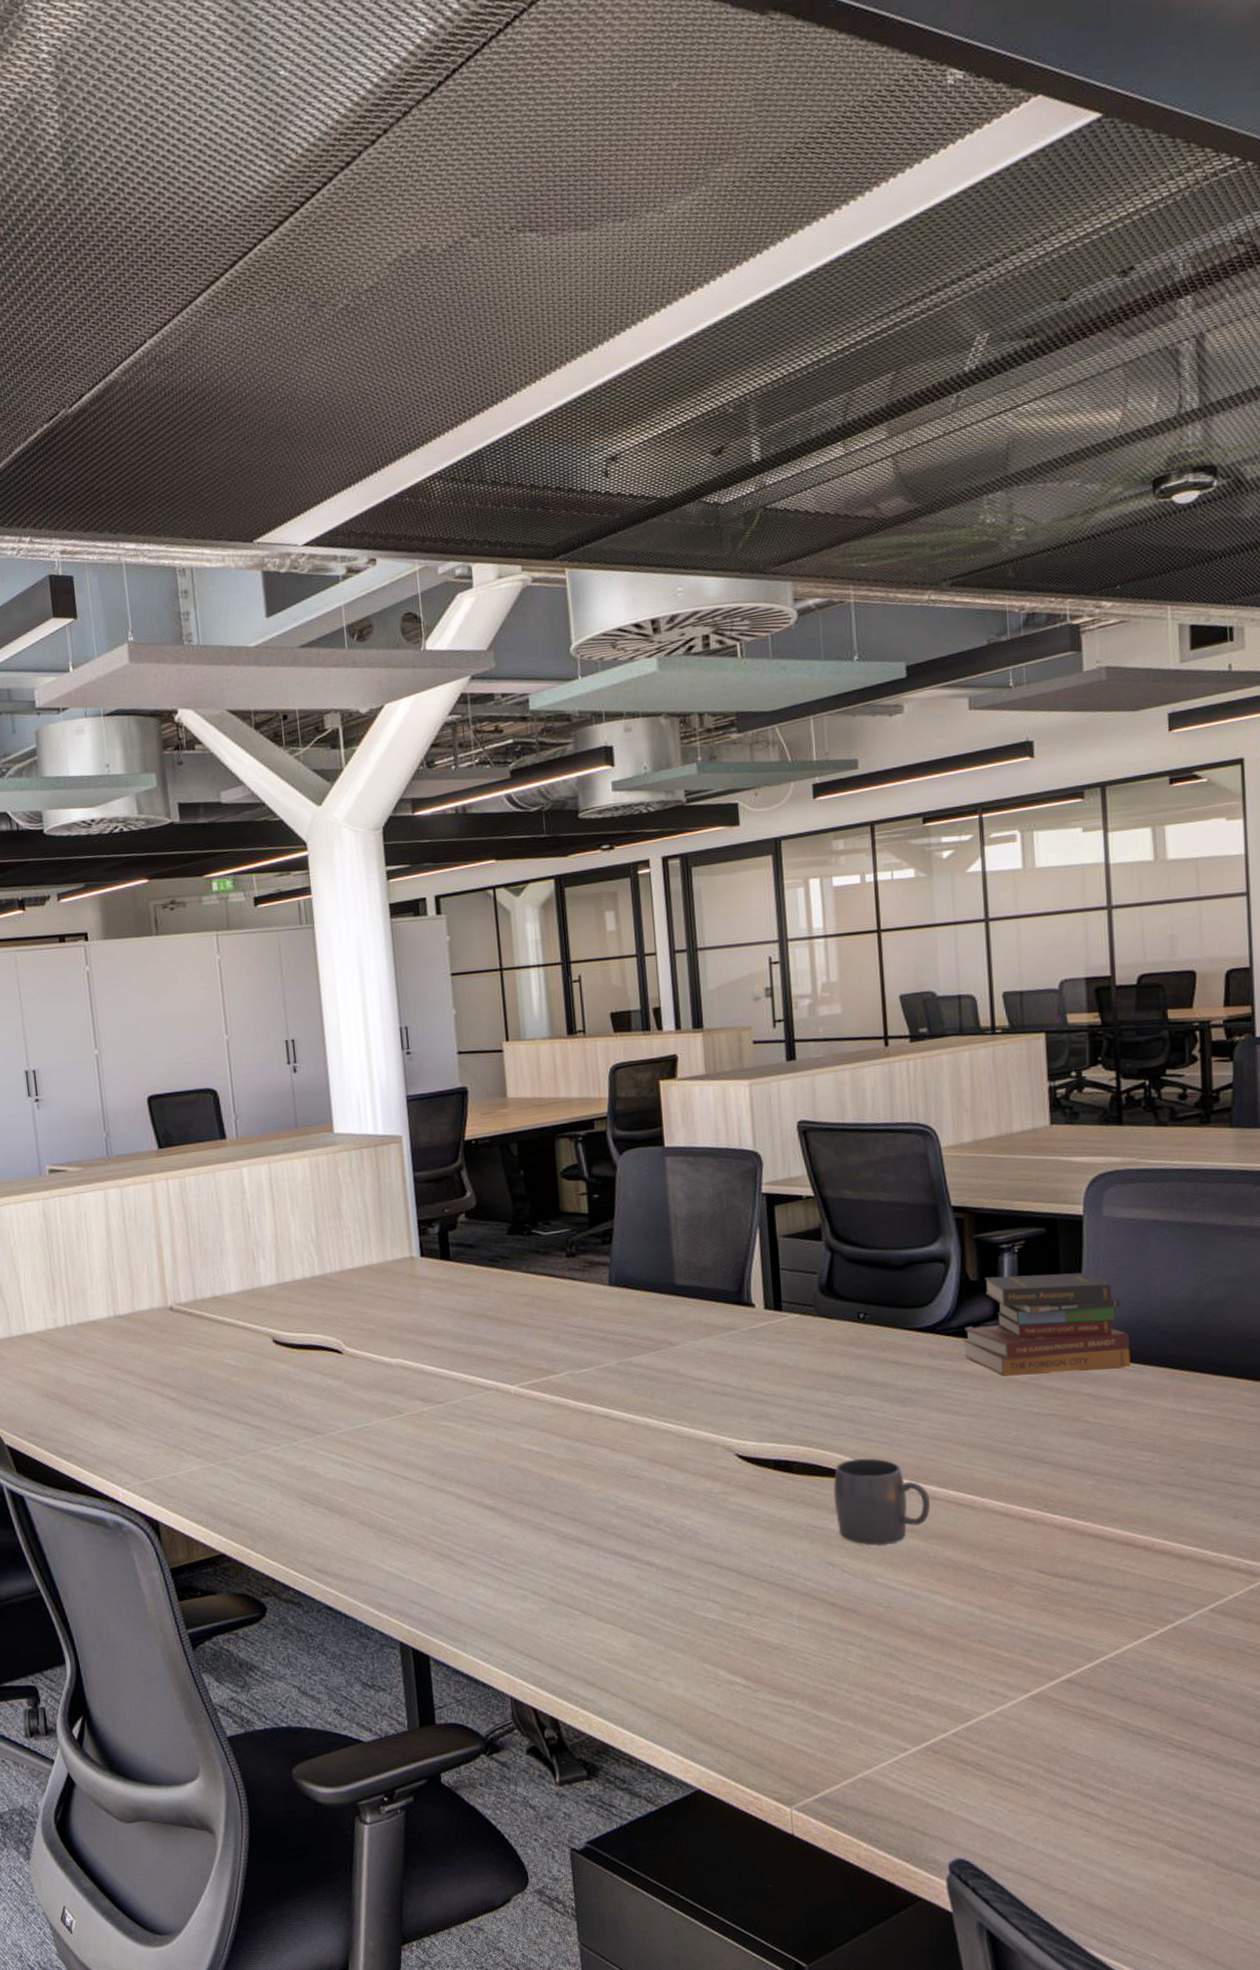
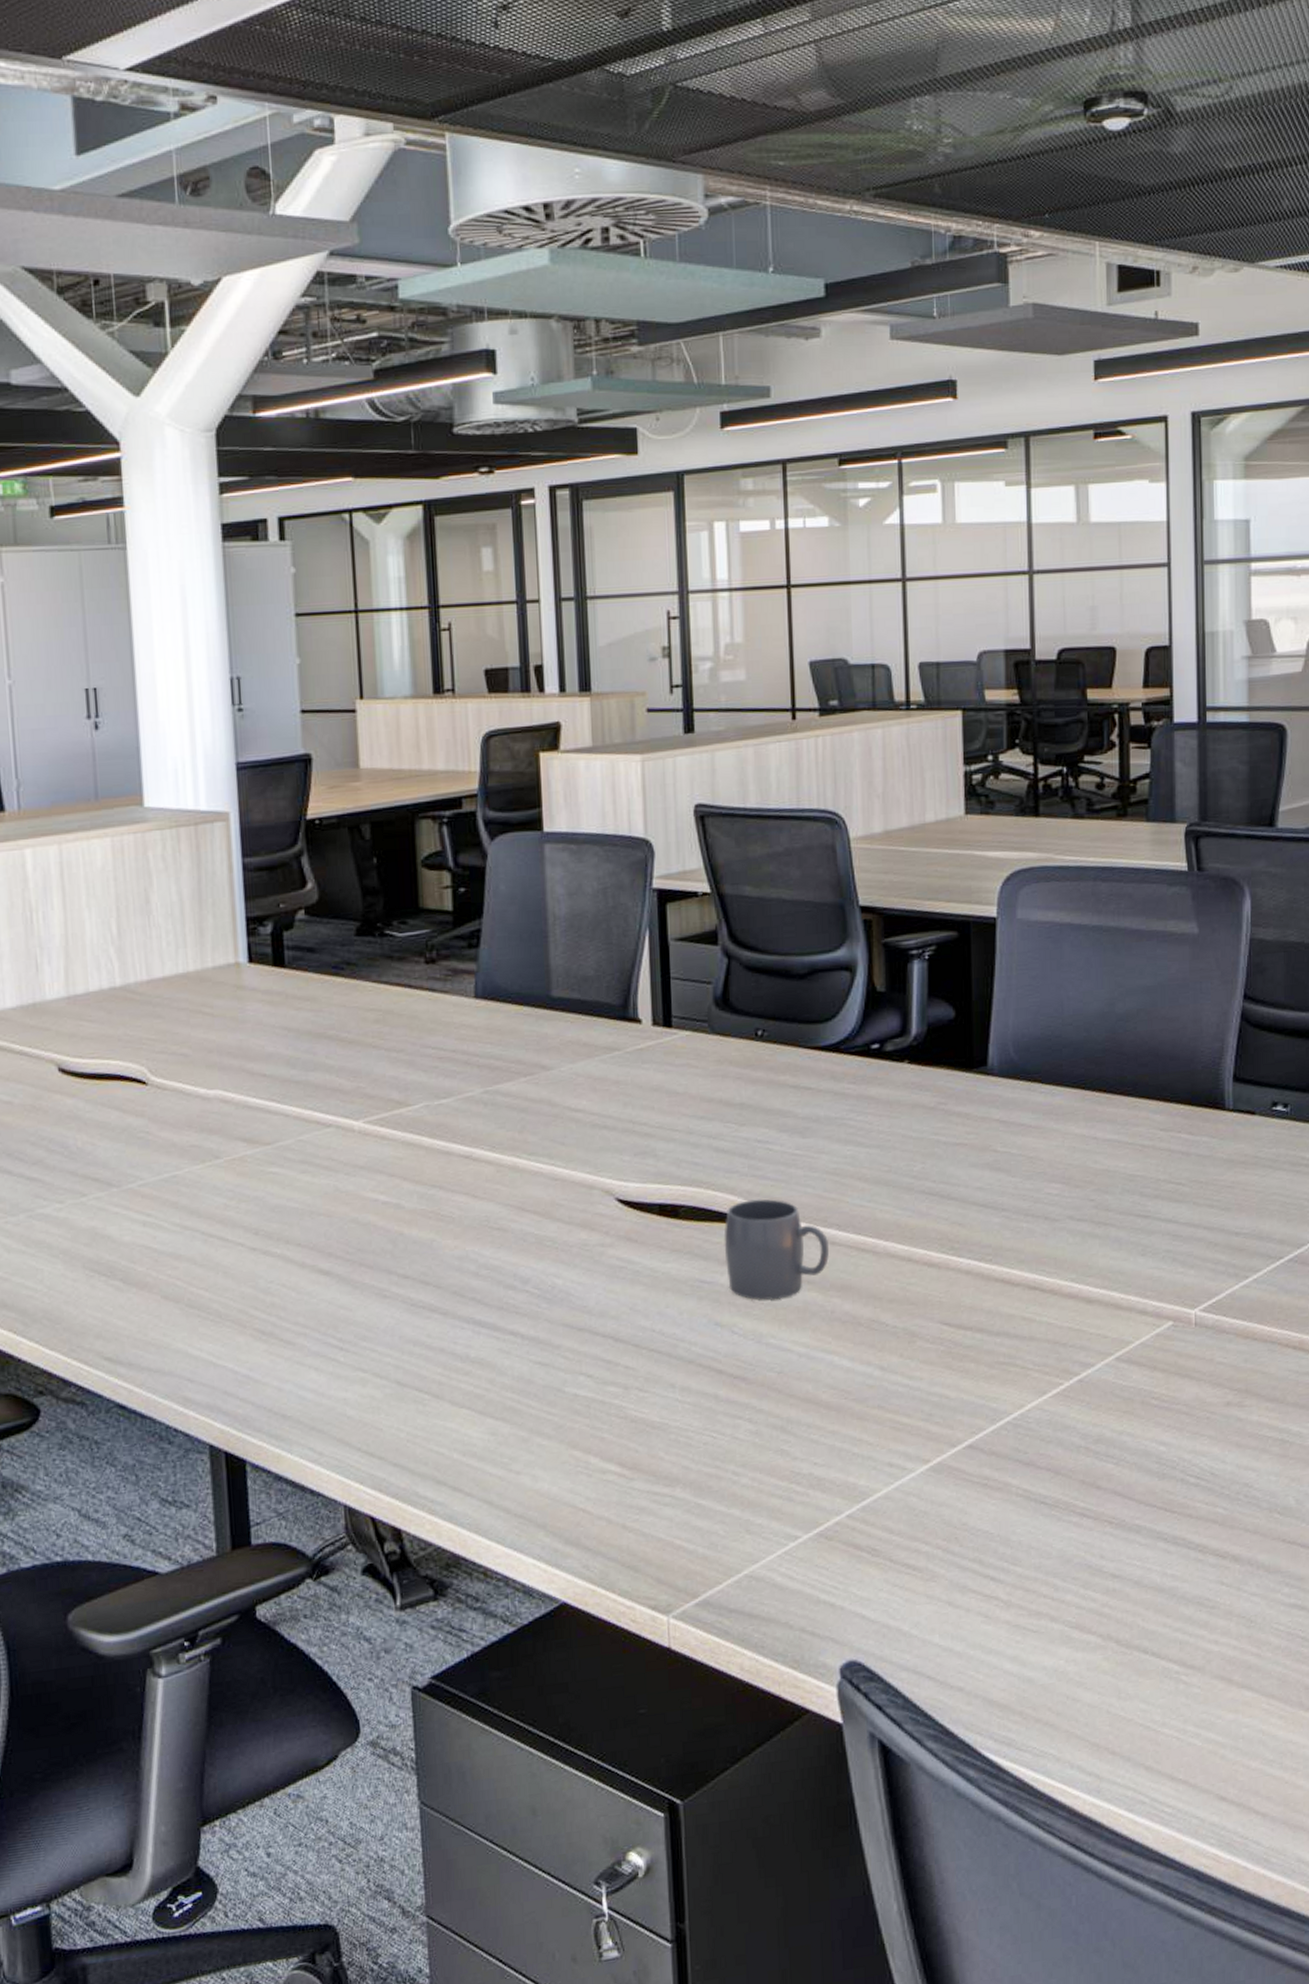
books: present [962,1272,1131,1376] -> none [867,982,1042,1101]

